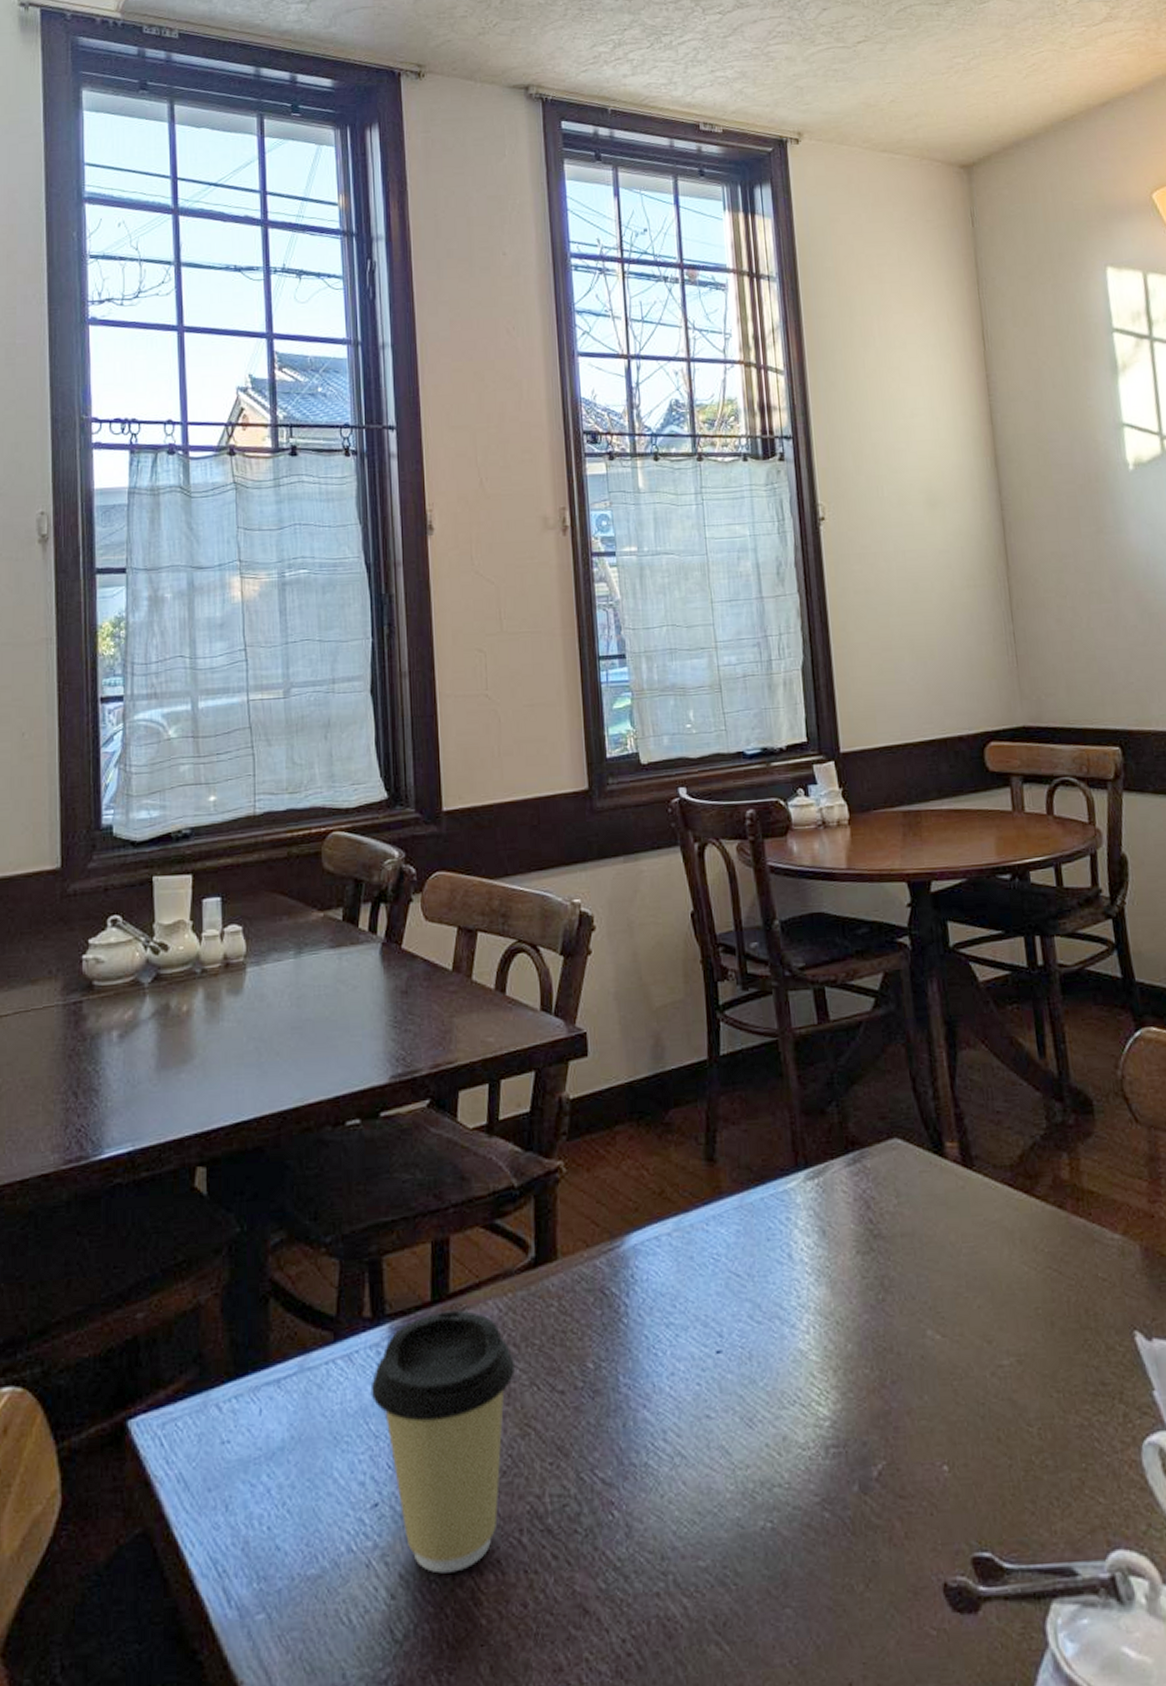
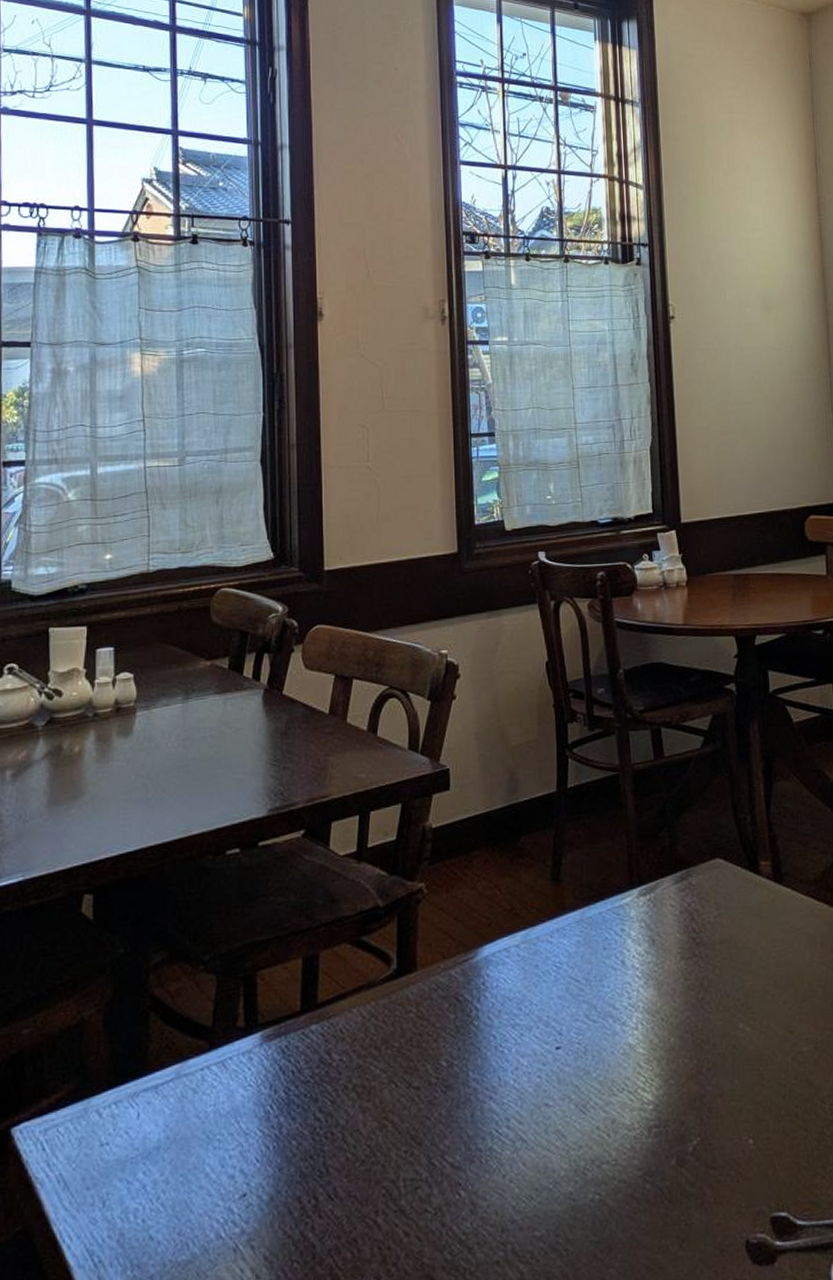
coffee cup: present [370,1310,515,1574] -> none [242,1018,375,1254]

